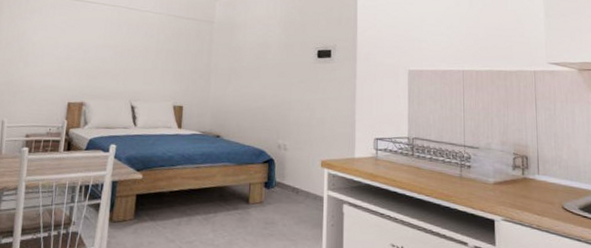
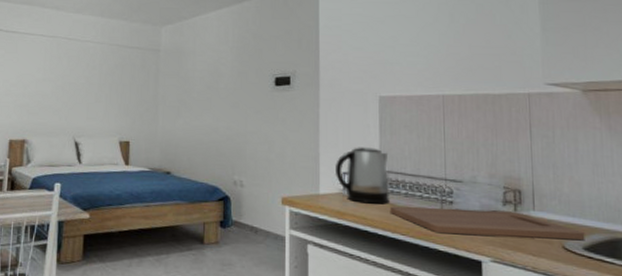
kettle: none [369,115,416,168] -> present [336,146,389,205]
cutting board: none [416,169,581,202] -> present [389,206,585,241]

